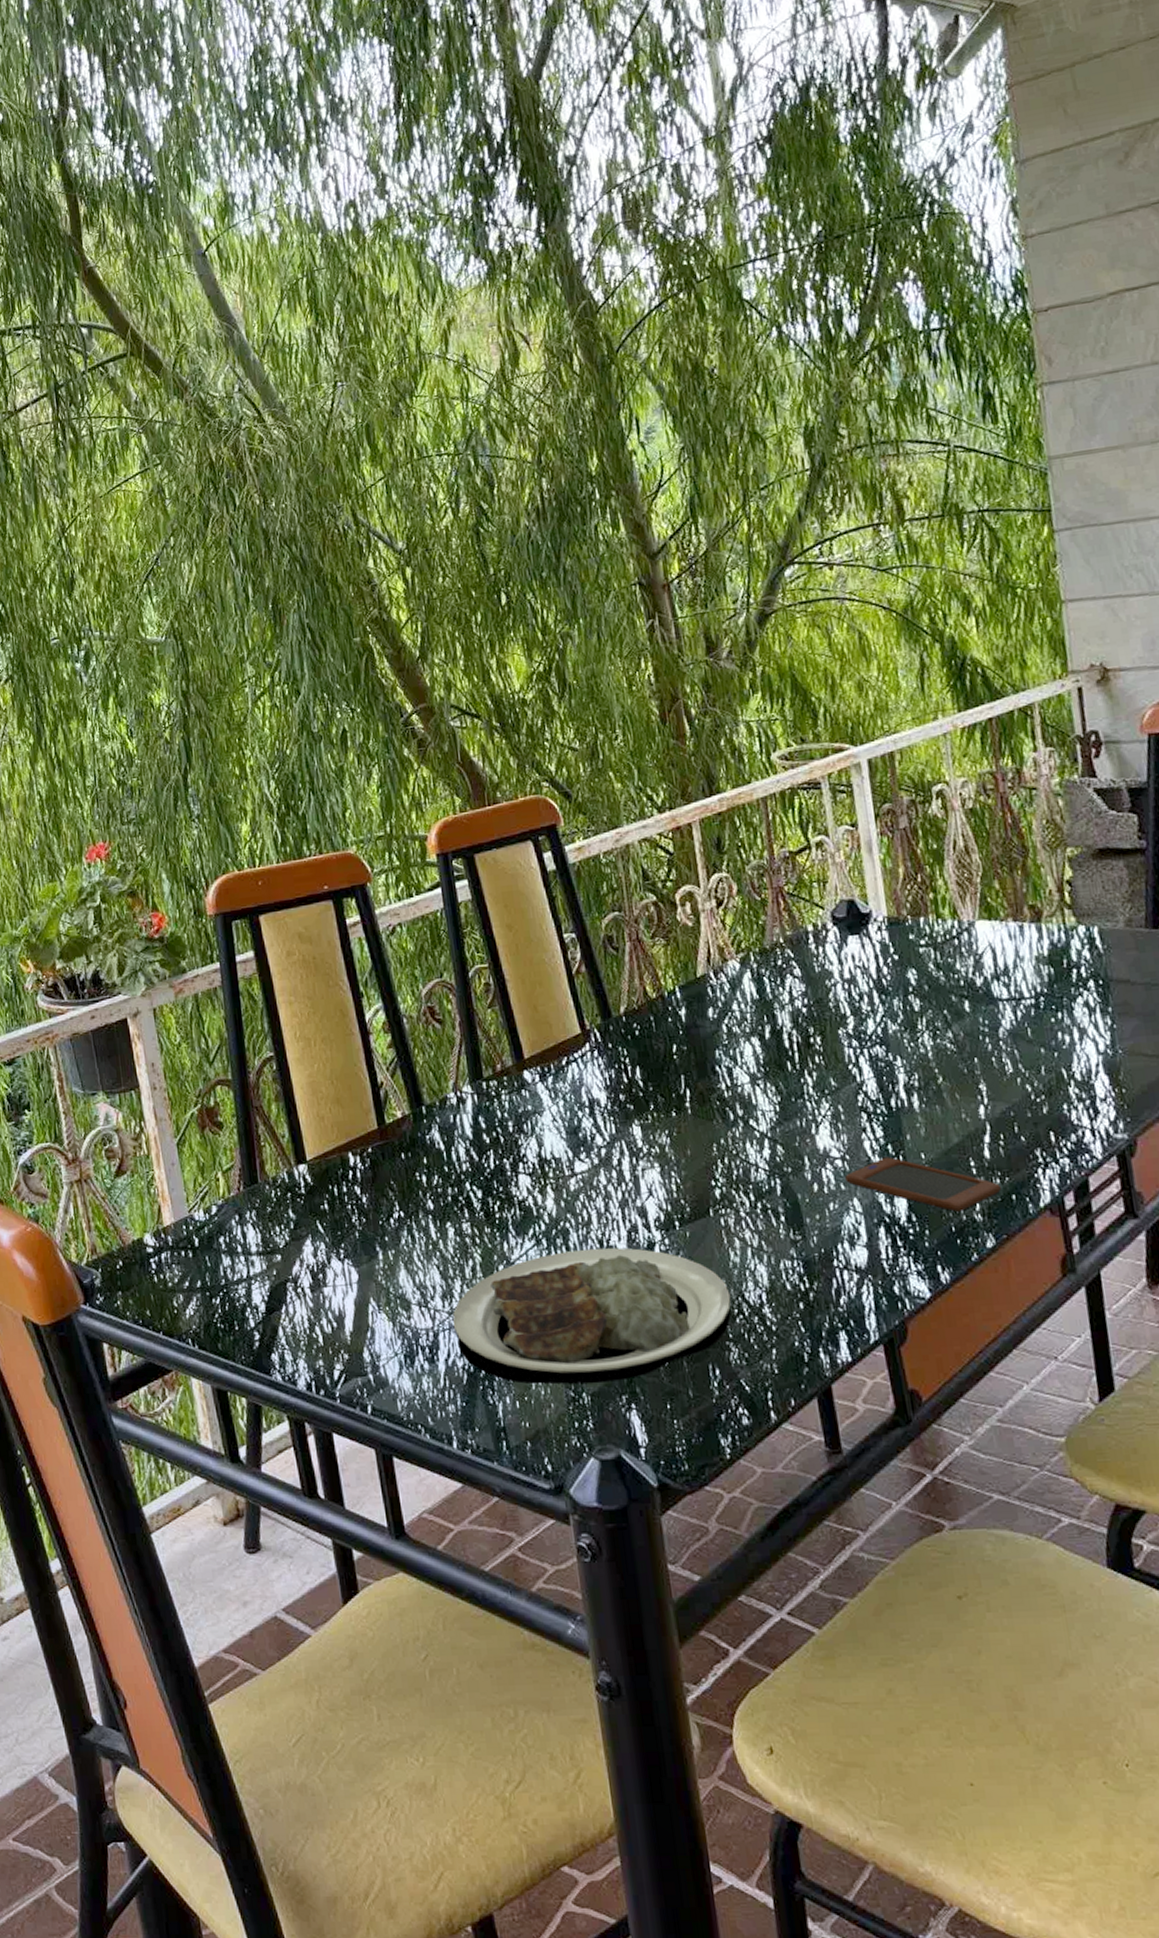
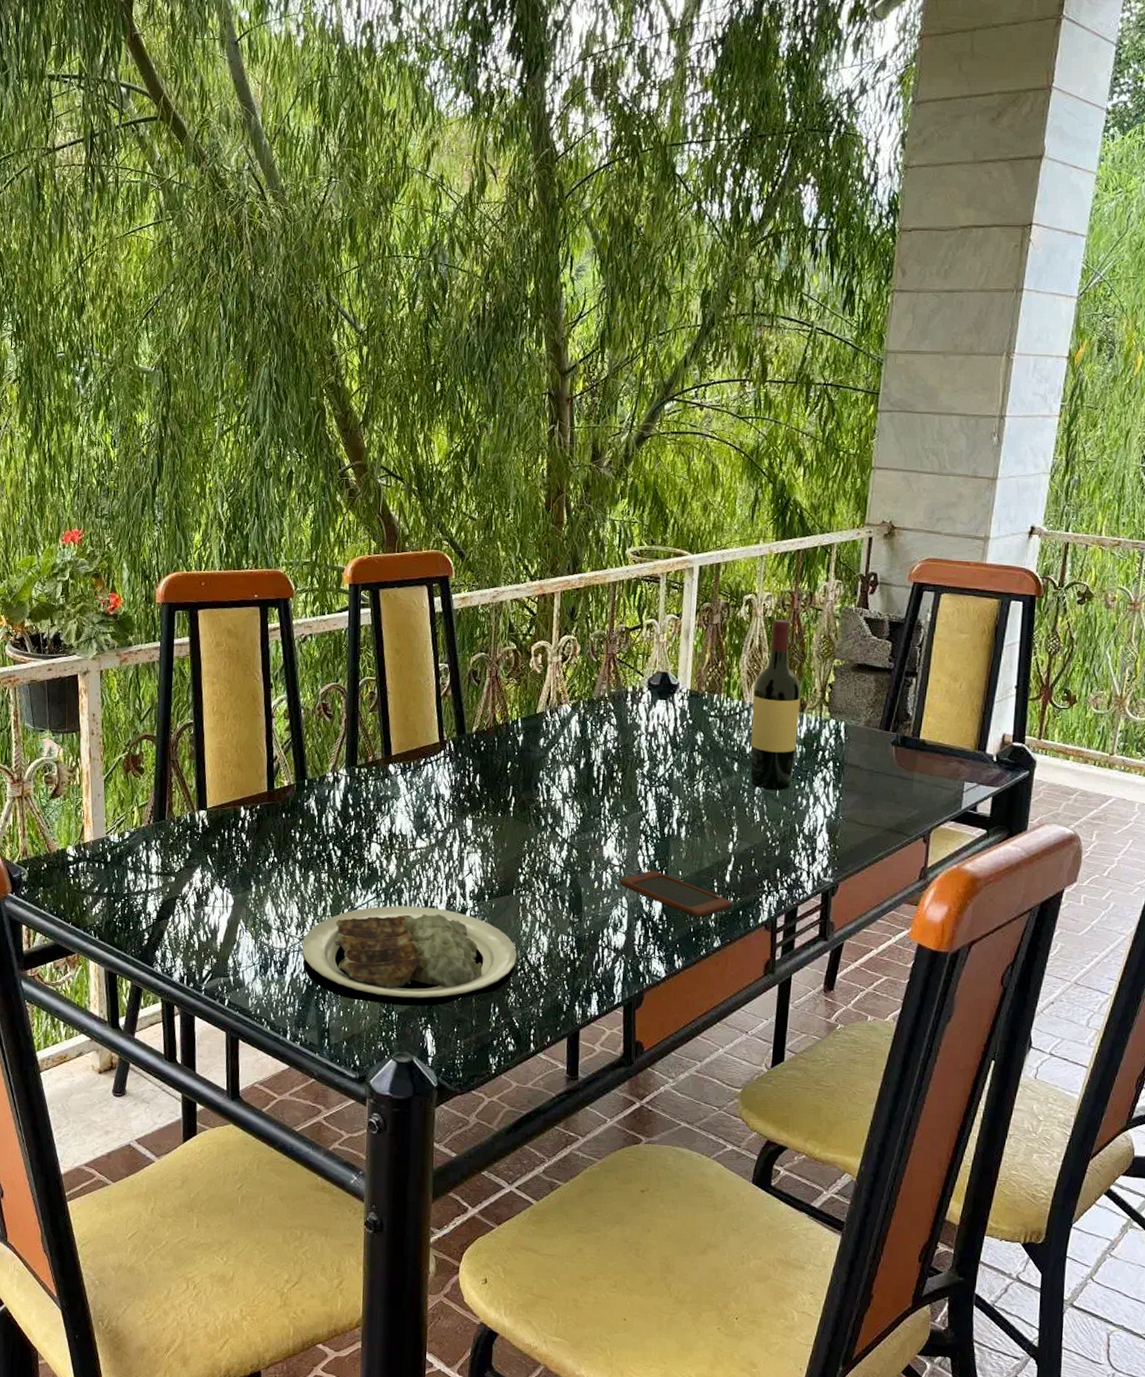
wine bottle: none [968,808,1046,1030] -> present [750,619,802,791]

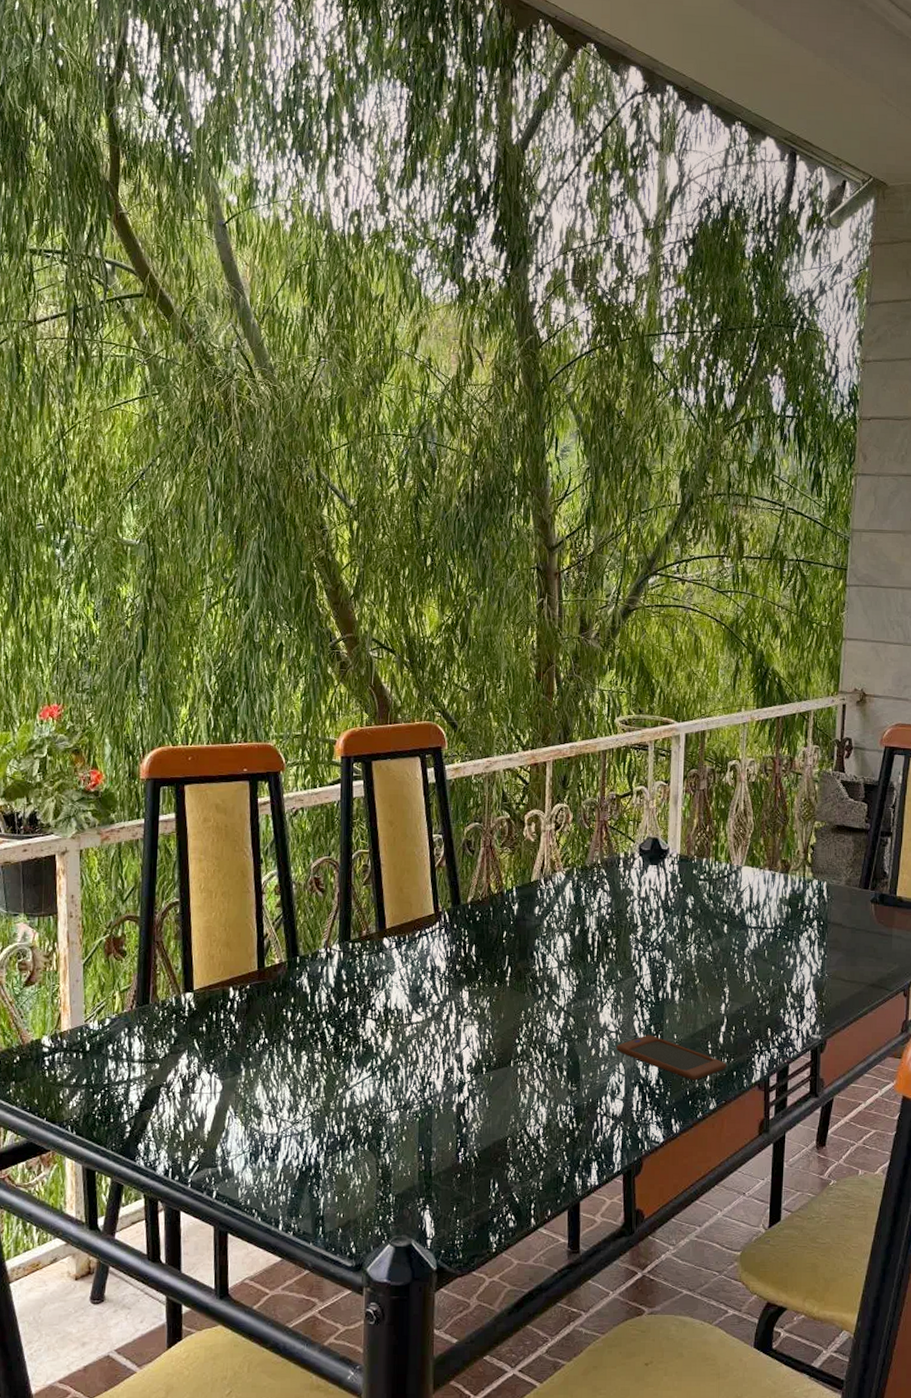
plate: present [301,905,517,1007] -> none [294,1082,516,1188]
wine bottle: present [750,619,802,791] -> none [739,784,785,951]

